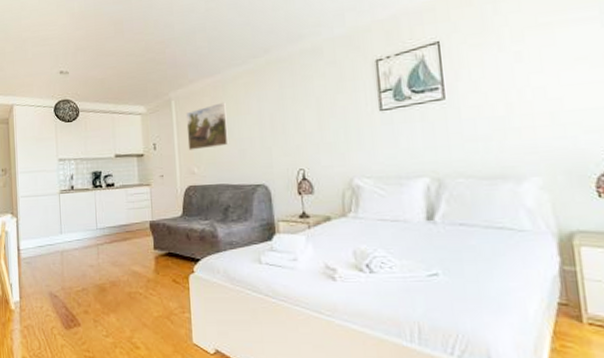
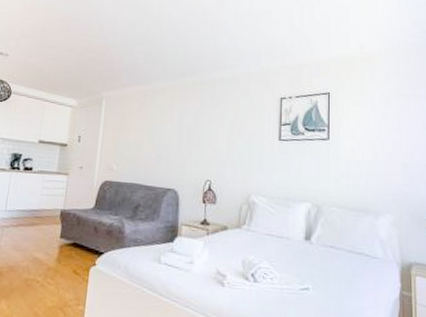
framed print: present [186,102,230,150] -> none [110,109,153,149]

